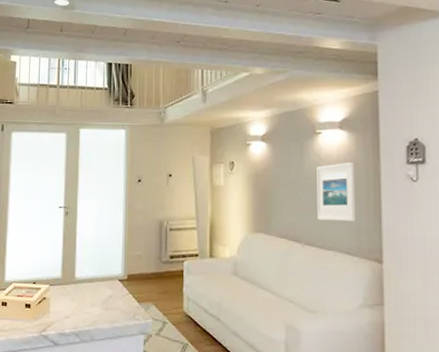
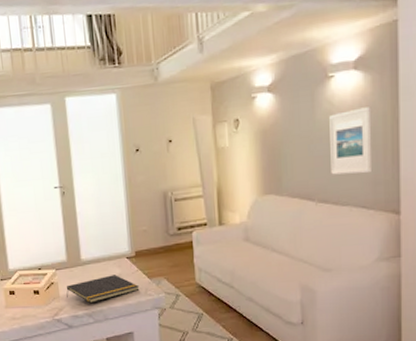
notepad: none [57,295,128,322] -> present [66,275,140,303]

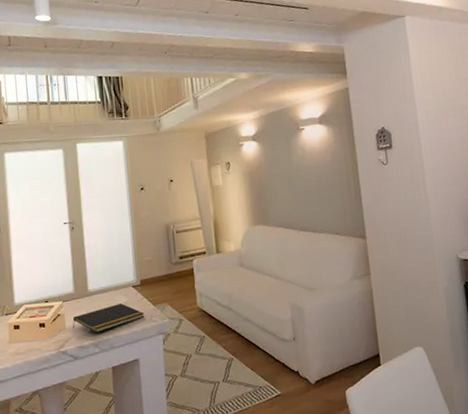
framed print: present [329,107,373,175] -> none [303,153,341,208]

